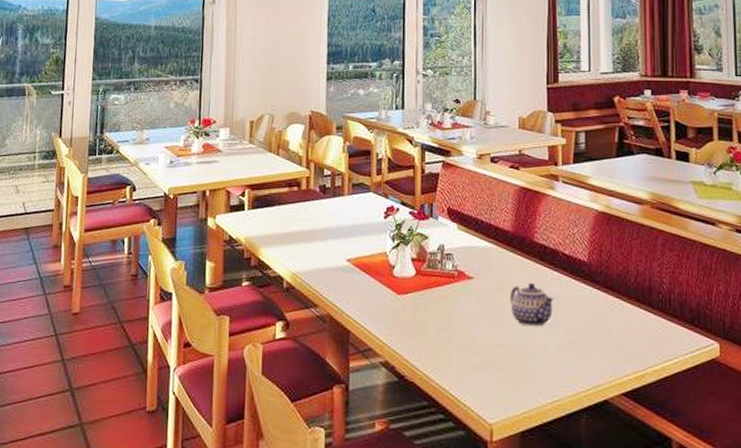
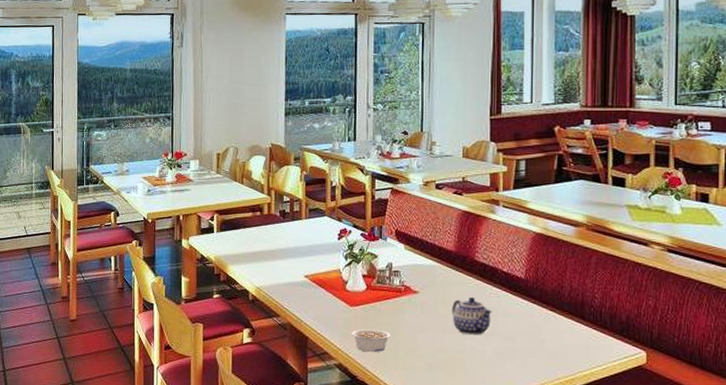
legume: none [399,320,443,348] -> present [351,328,391,353]

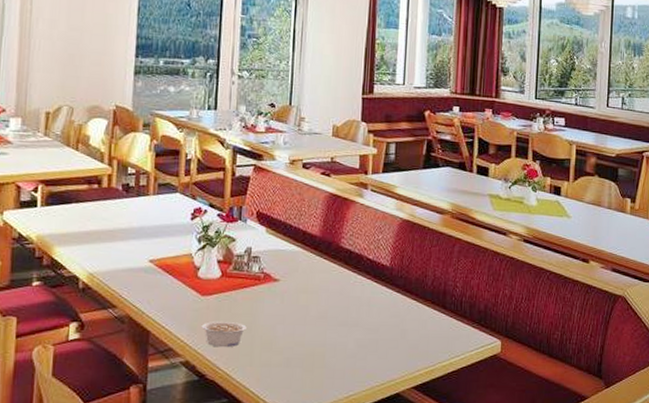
teapot: present [452,297,493,336] -> none [314,286,356,327]

